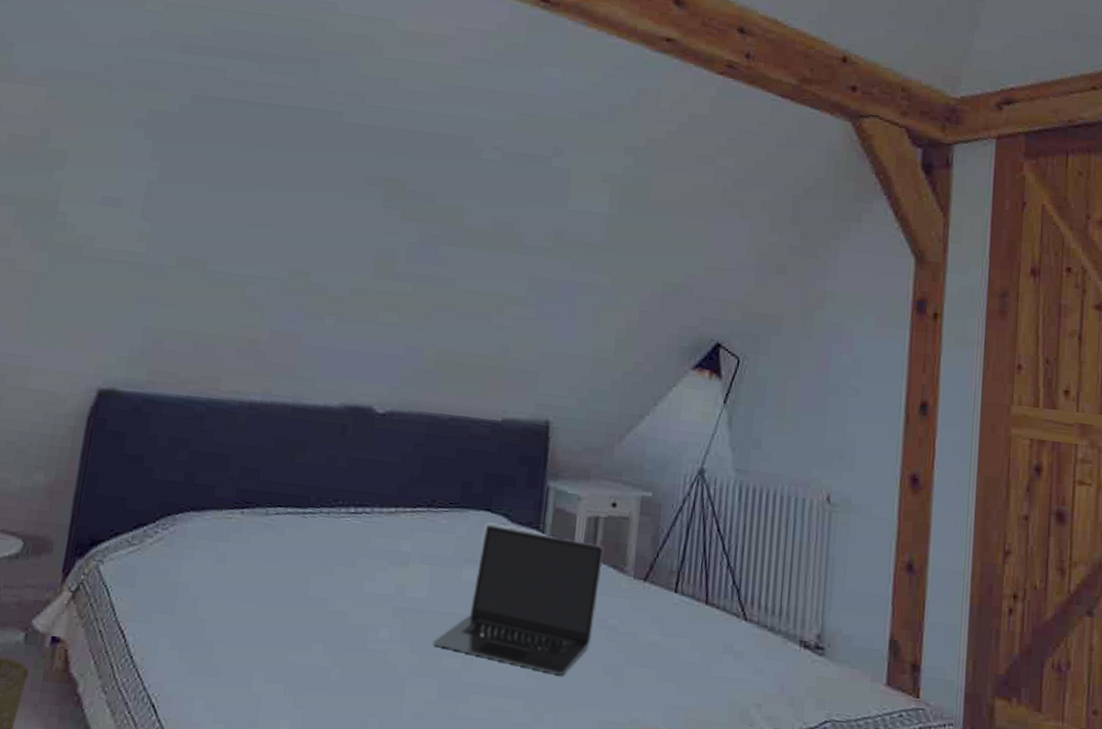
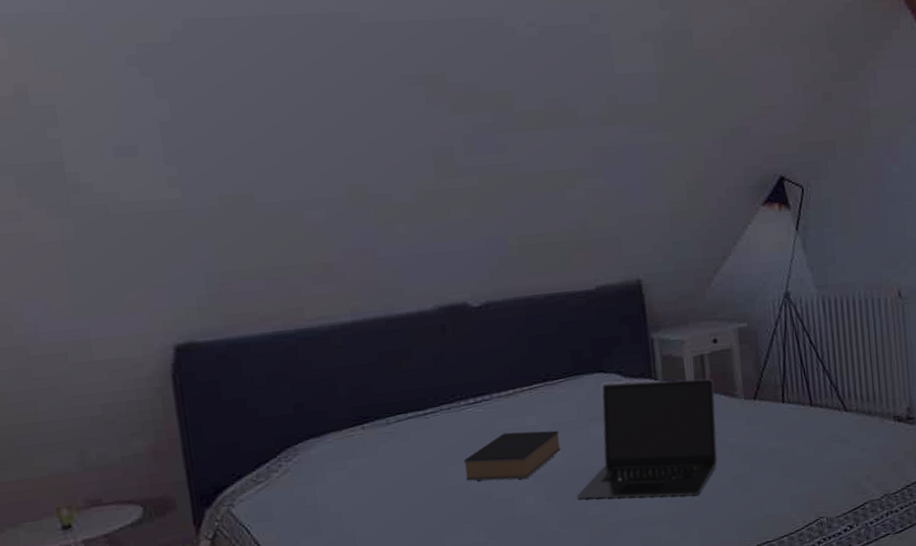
book: none [327,552,431,609] -> present [463,430,561,482]

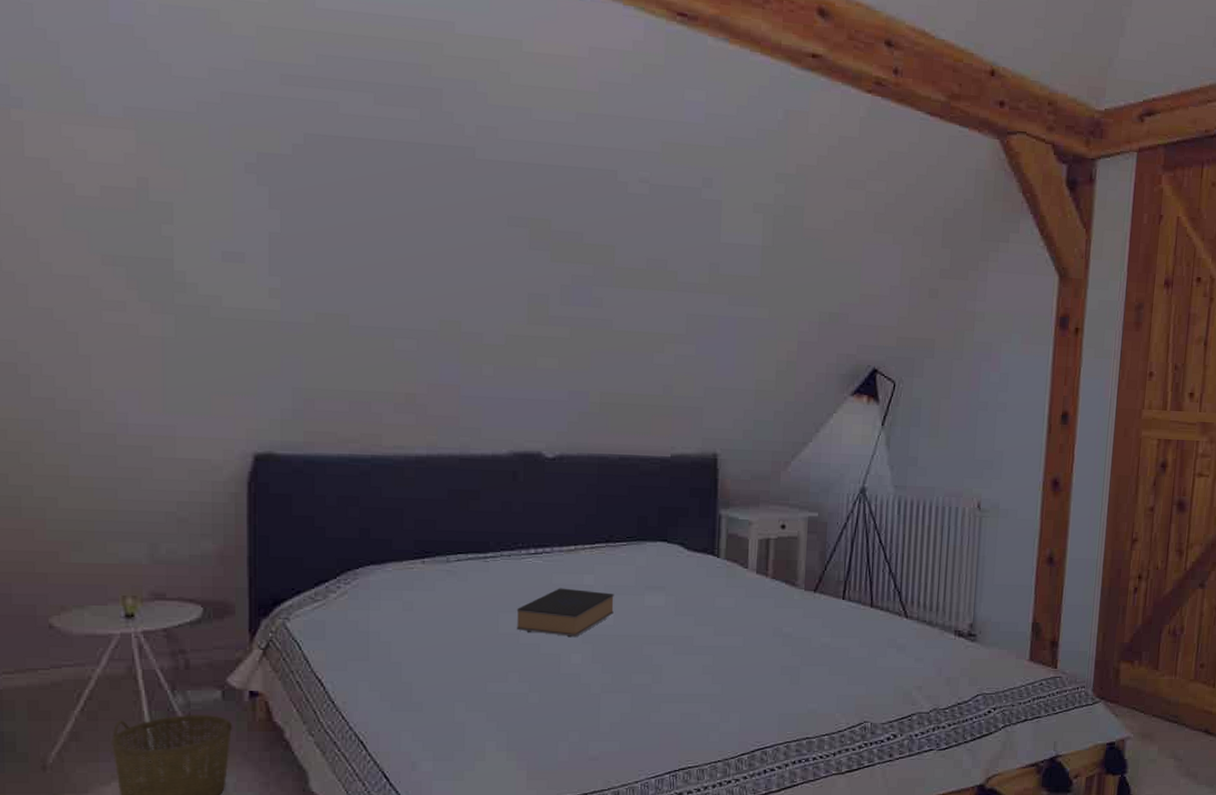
laptop: present [577,378,717,499] -> none [623,553,776,679]

